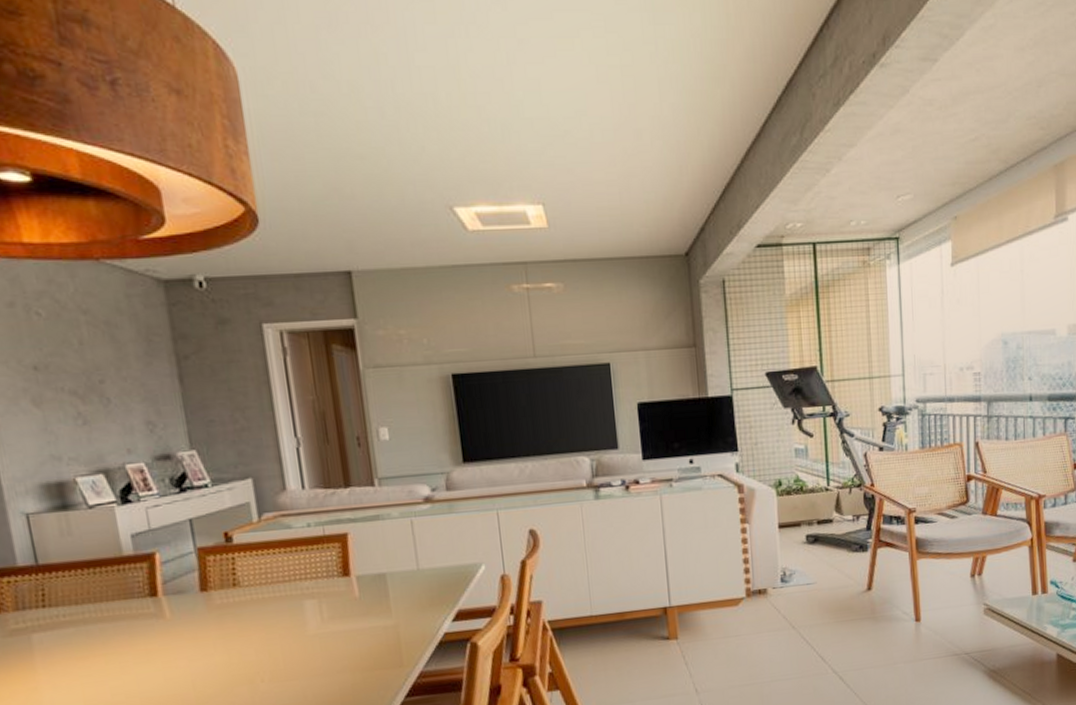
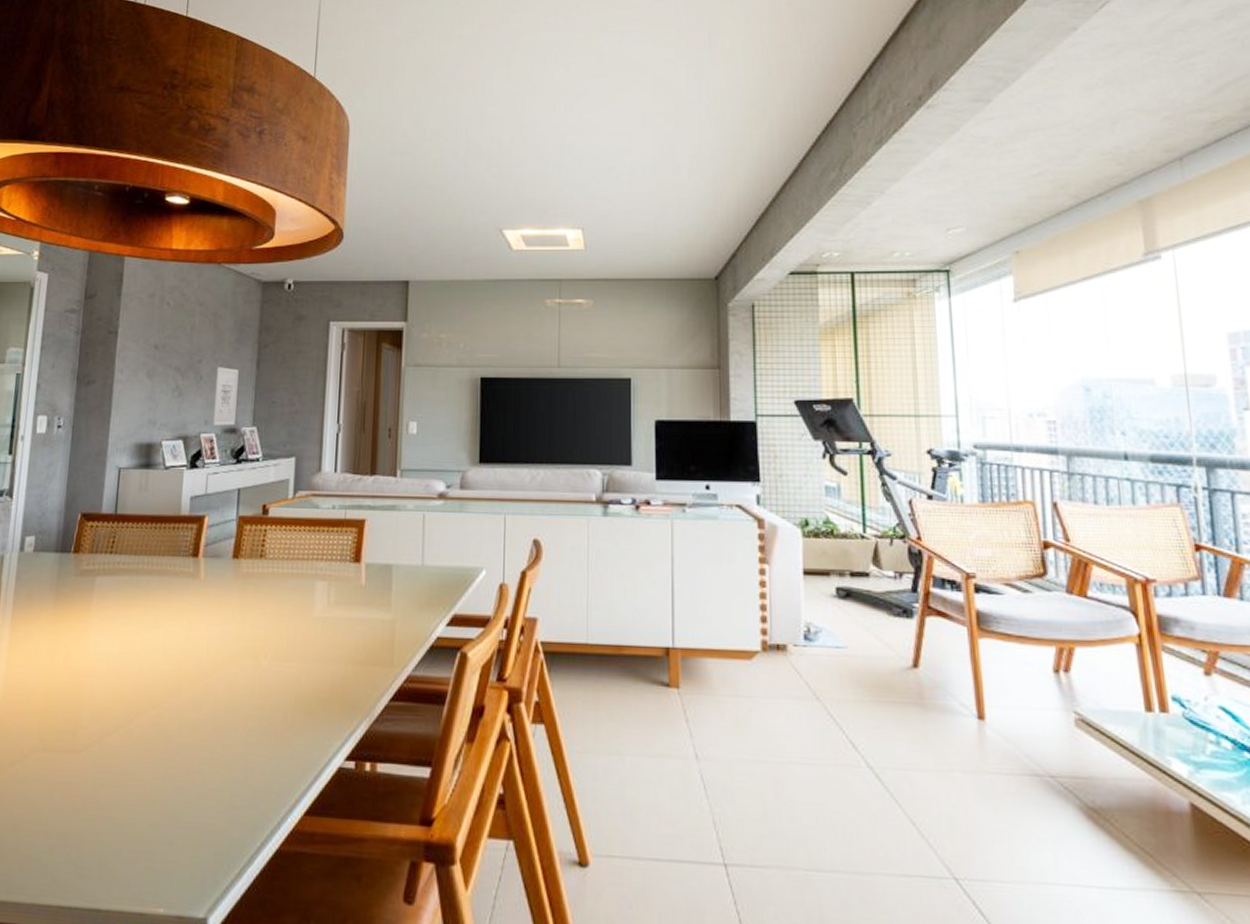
wall art: none [126,385,168,454] -> present [212,367,239,426]

